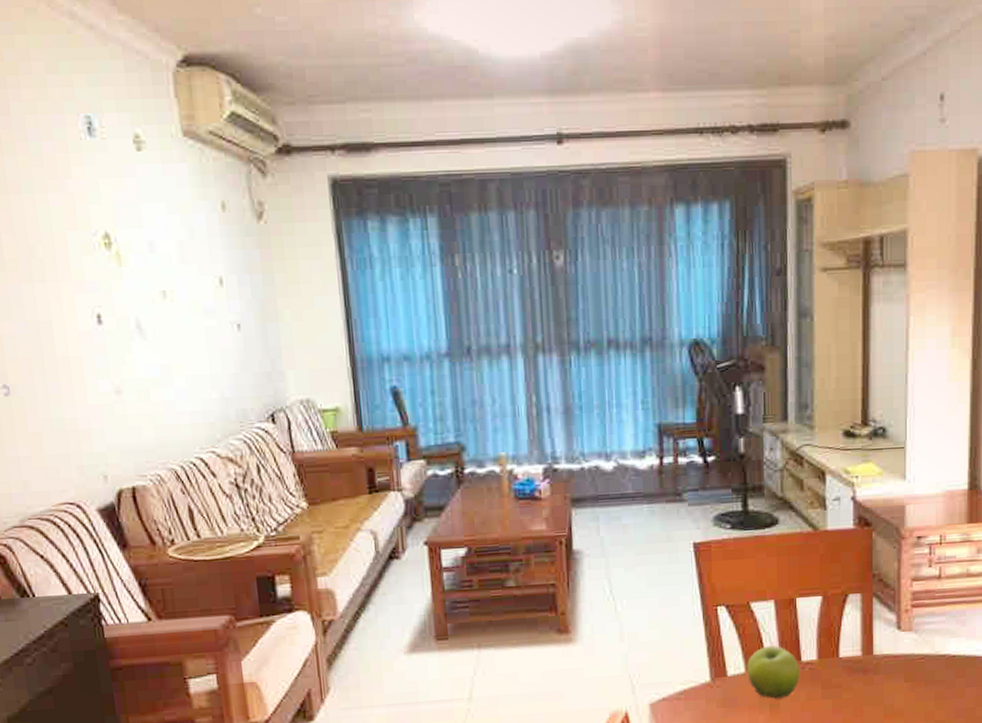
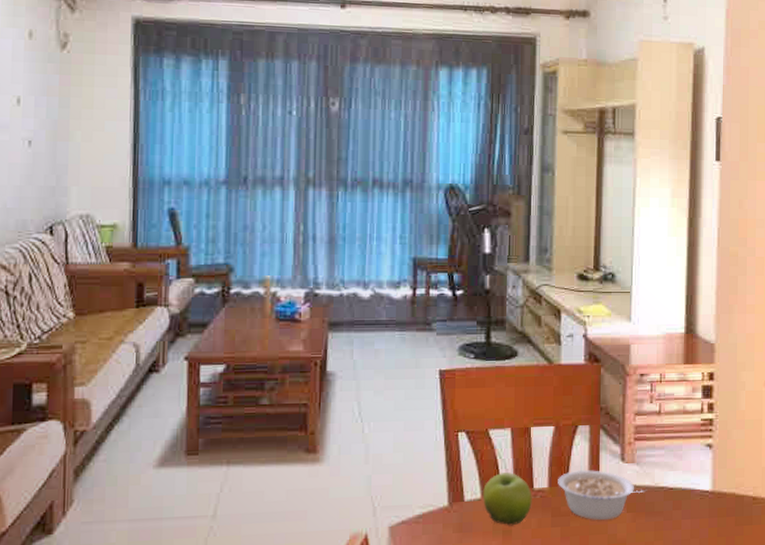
legume: none [827,639,926,691] -> present [558,469,647,520]

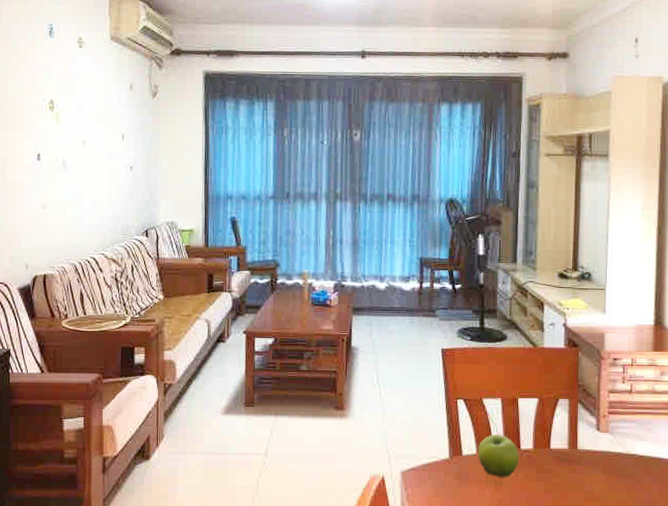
legume: present [558,469,647,520] -> none [541,435,619,478]

